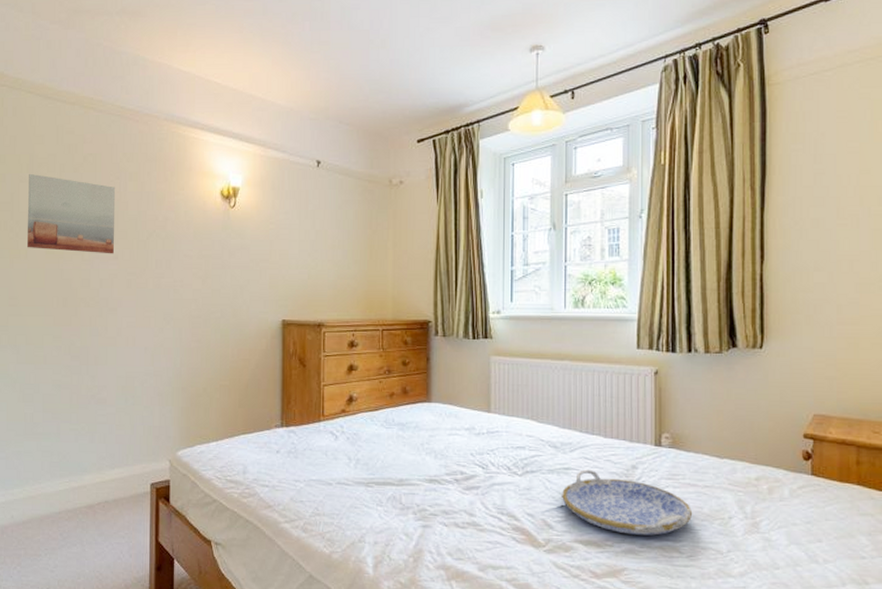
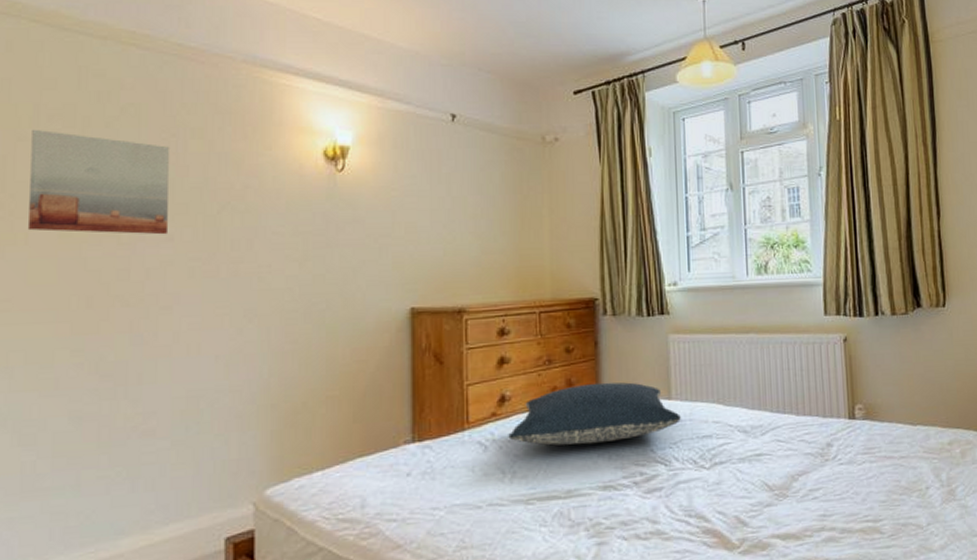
pillow: none [354,392,498,444] -> present [508,382,681,446]
serving tray: present [562,469,693,536] -> none [755,453,891,521]

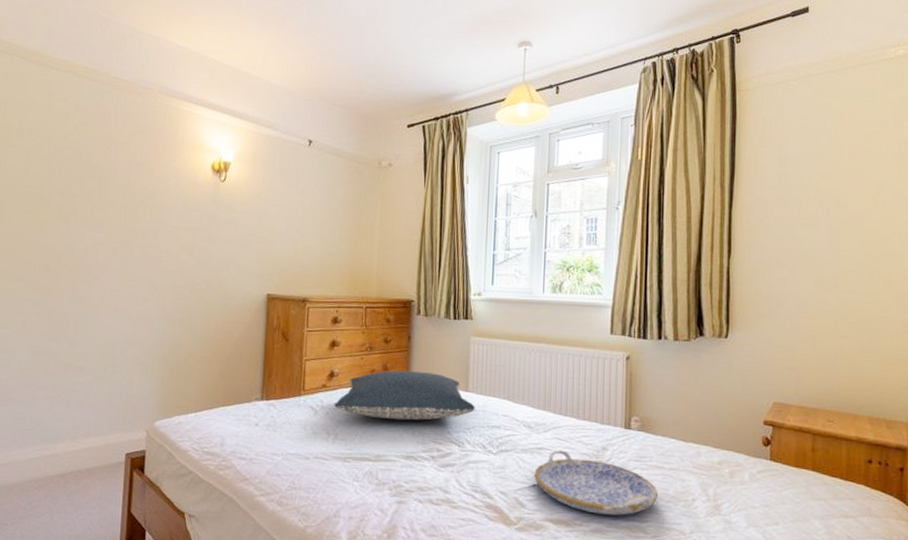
wall art: present [27,129,170,235] -> none [11,138,106,222]
serving tray: none [755,453,891,521] -> present [534,450,659,516]

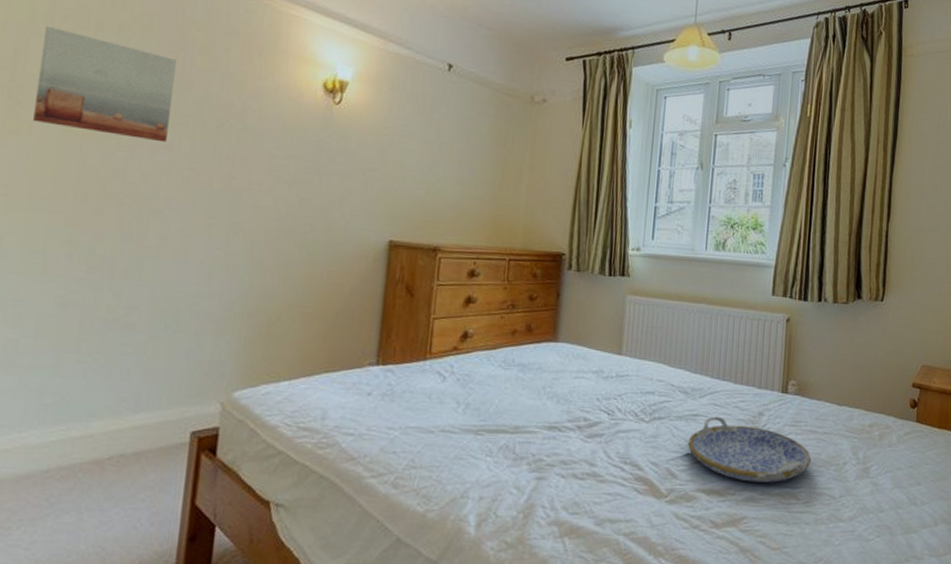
wall art: none [11,138,106,222] -> present [32,25,178,143]
pillow: present [334,370,475,421] -> none [466,331,628,387]

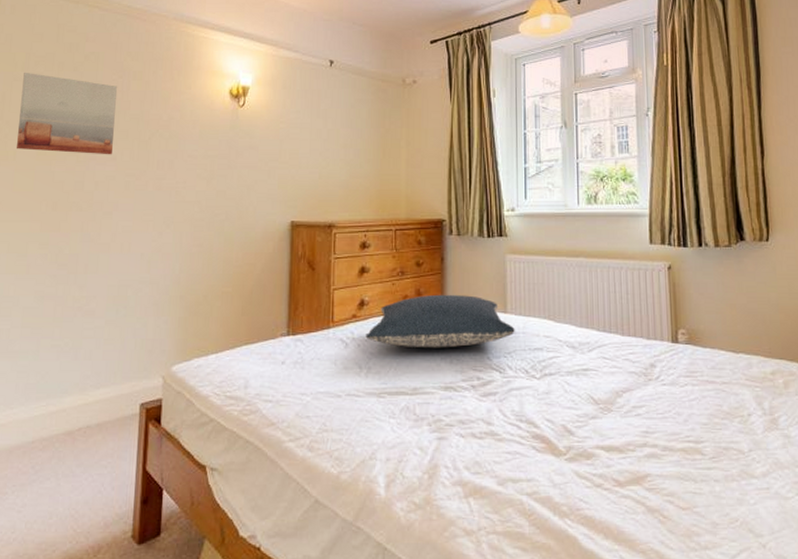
pillow: none [466,331,628,387] -> present [365,294,515,348]
serving tray: present [688,416,812,483] -> none [581,370,713,437]

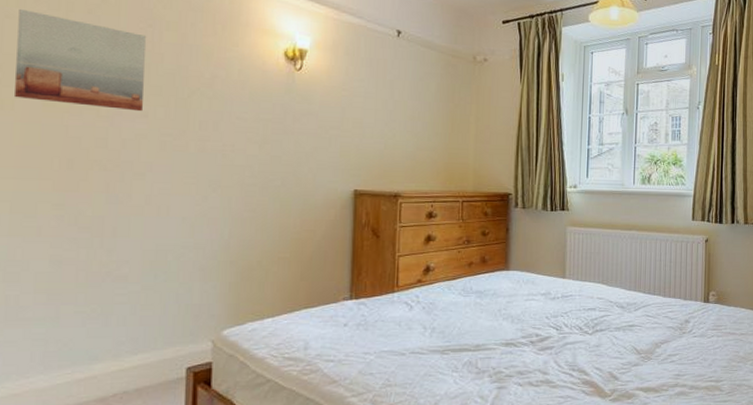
pillow: present [365,294,515,348] -> none [430,261,572,310]

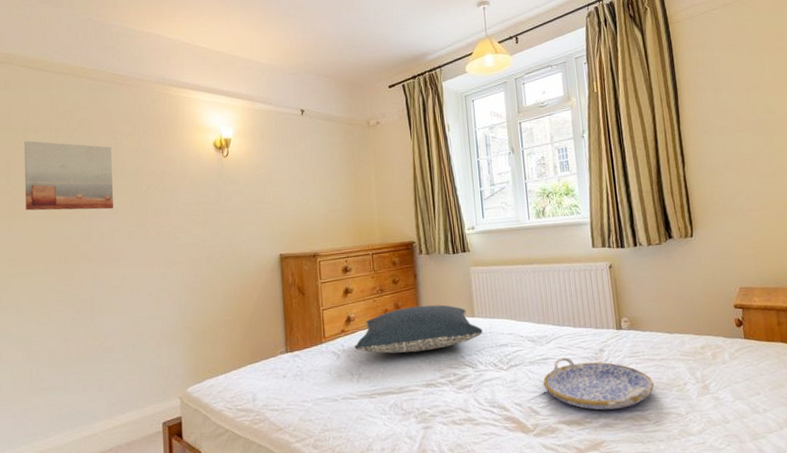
pillow: none [430,261,572,310] -> present [354,305,483,354]
serving tray: none [626,325,732,379] -> present [543,357,654,410]

